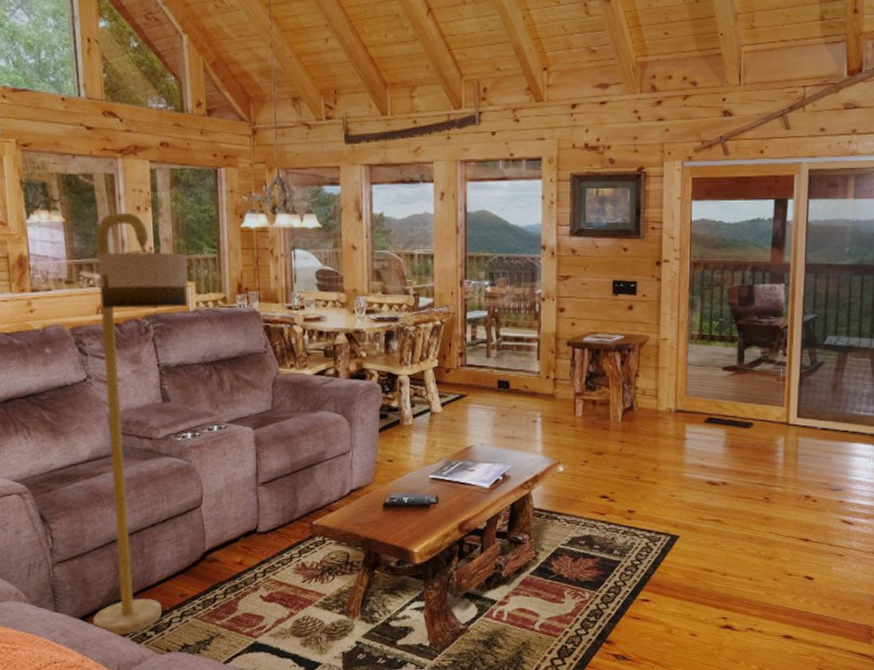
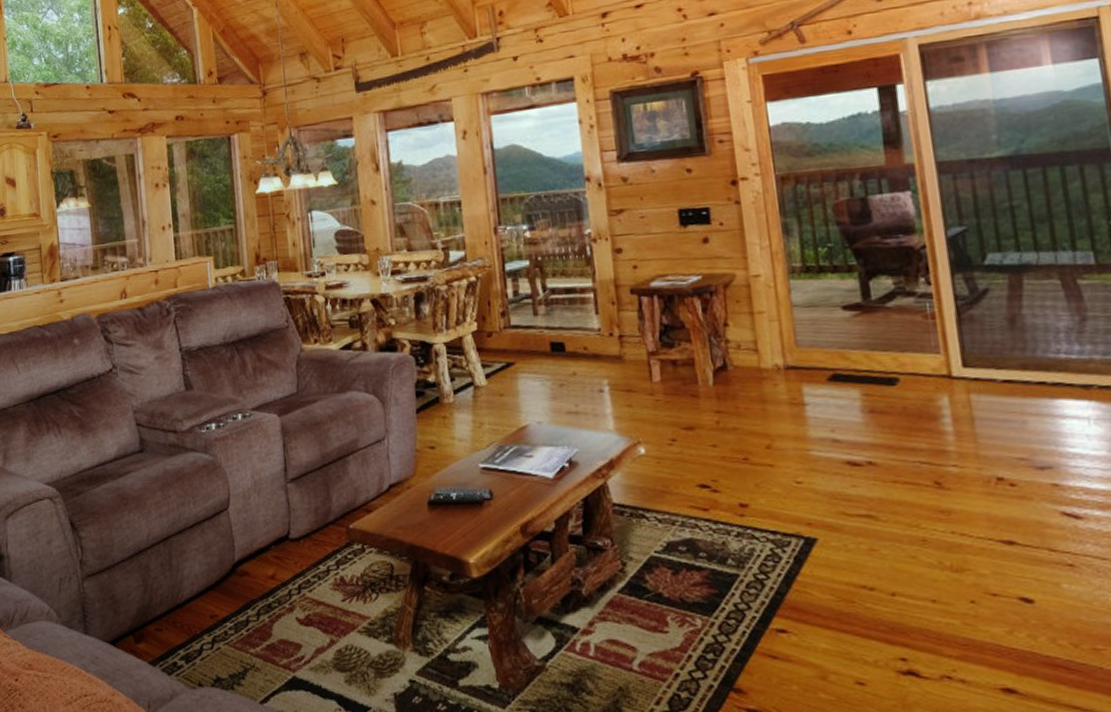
floor lamp: present [92,212,189,636] -> none [118,190,208,665]

